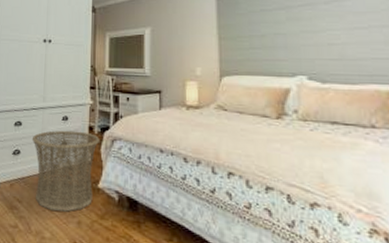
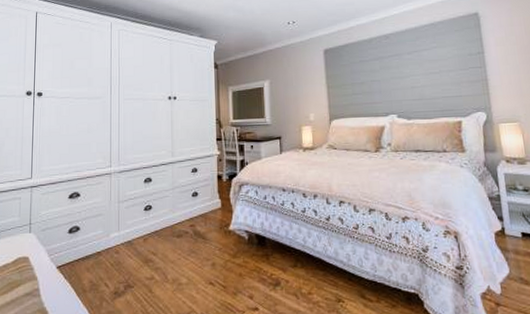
basket: present [32,130,100,212] -> none [162,181,229,257]

